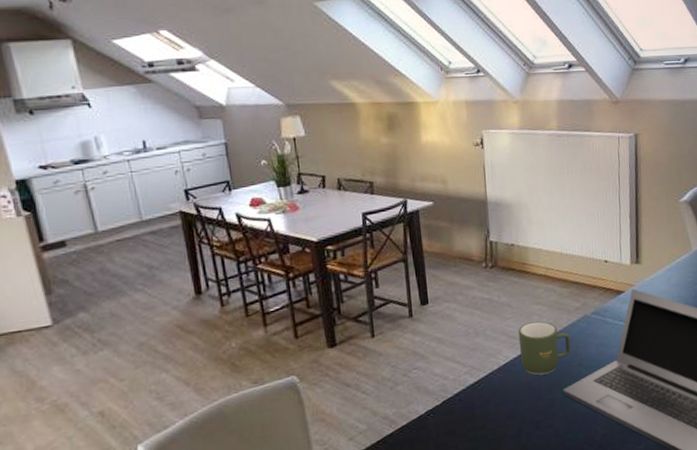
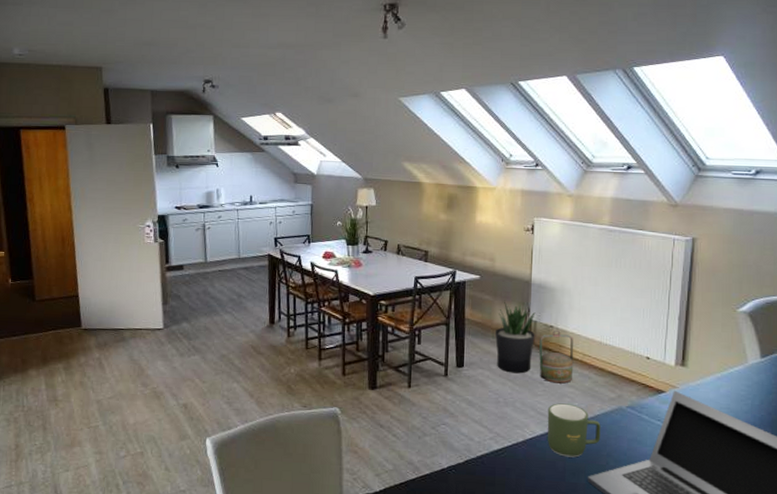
planter: none [456,224,498,301] -> present [494,300,535,374]
decorative basket: none [502,247,539,303] -> present [539,329,574,384]

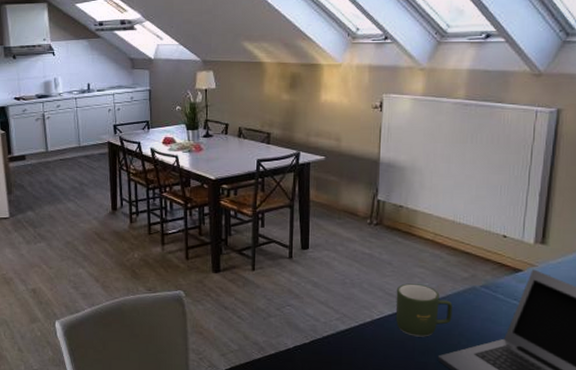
planter: present [494,300,535,374] -> none [341,180,383,255]
decorative basket: present [539,329,574,384] -> none [387,209,425,264]

